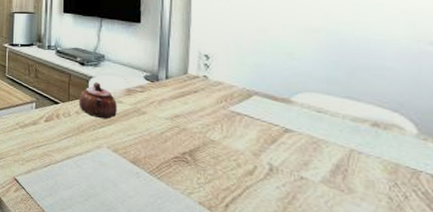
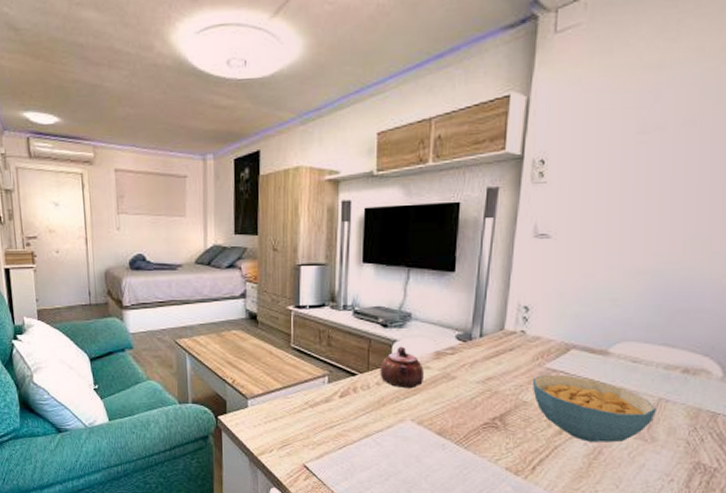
cereal bowl: none [218,116,349,190] -> present [532,374,657,443]

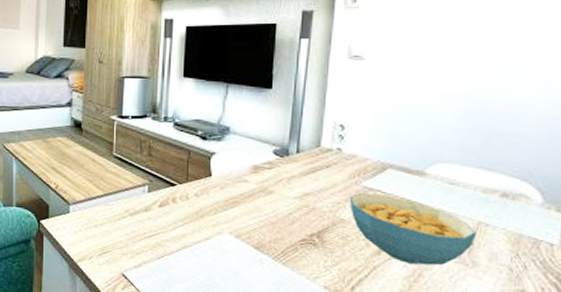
teapot: present [380,346,424,389] -> none [198,158,242,201]

